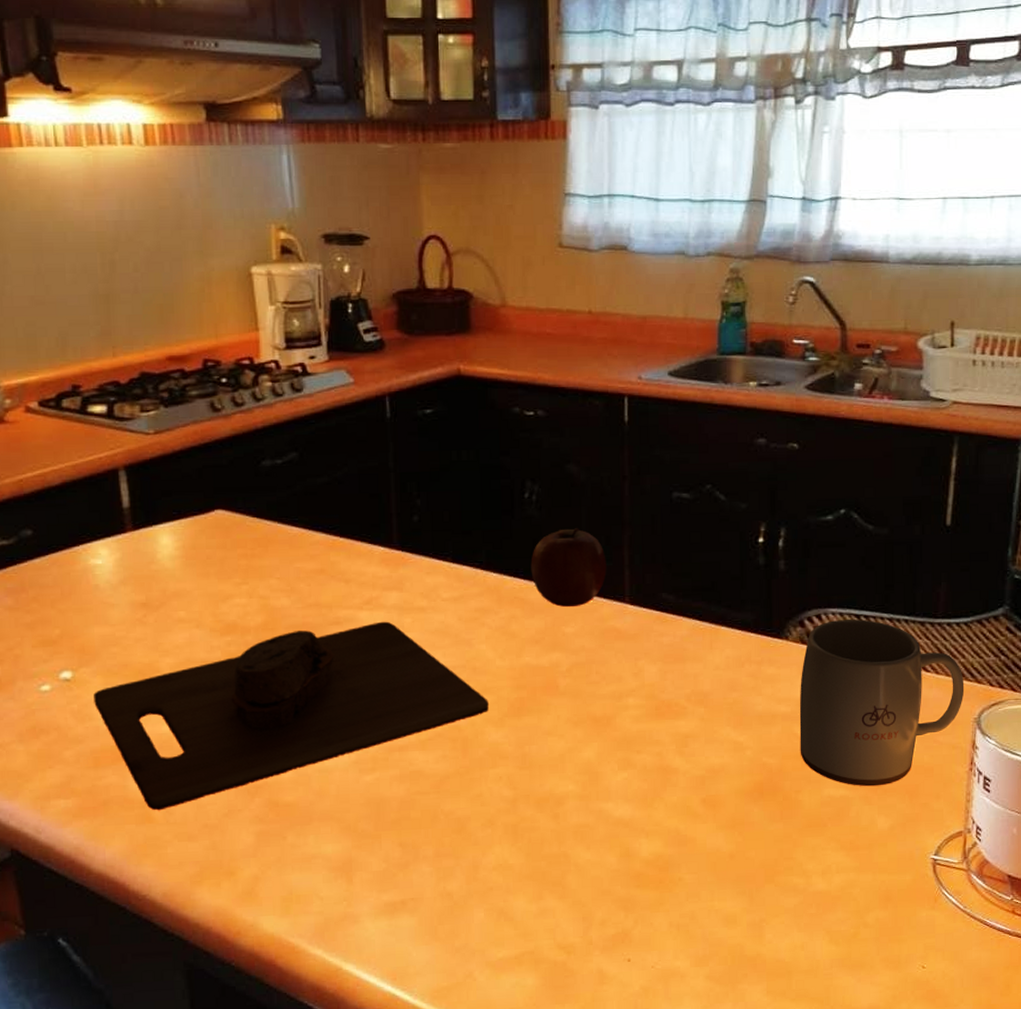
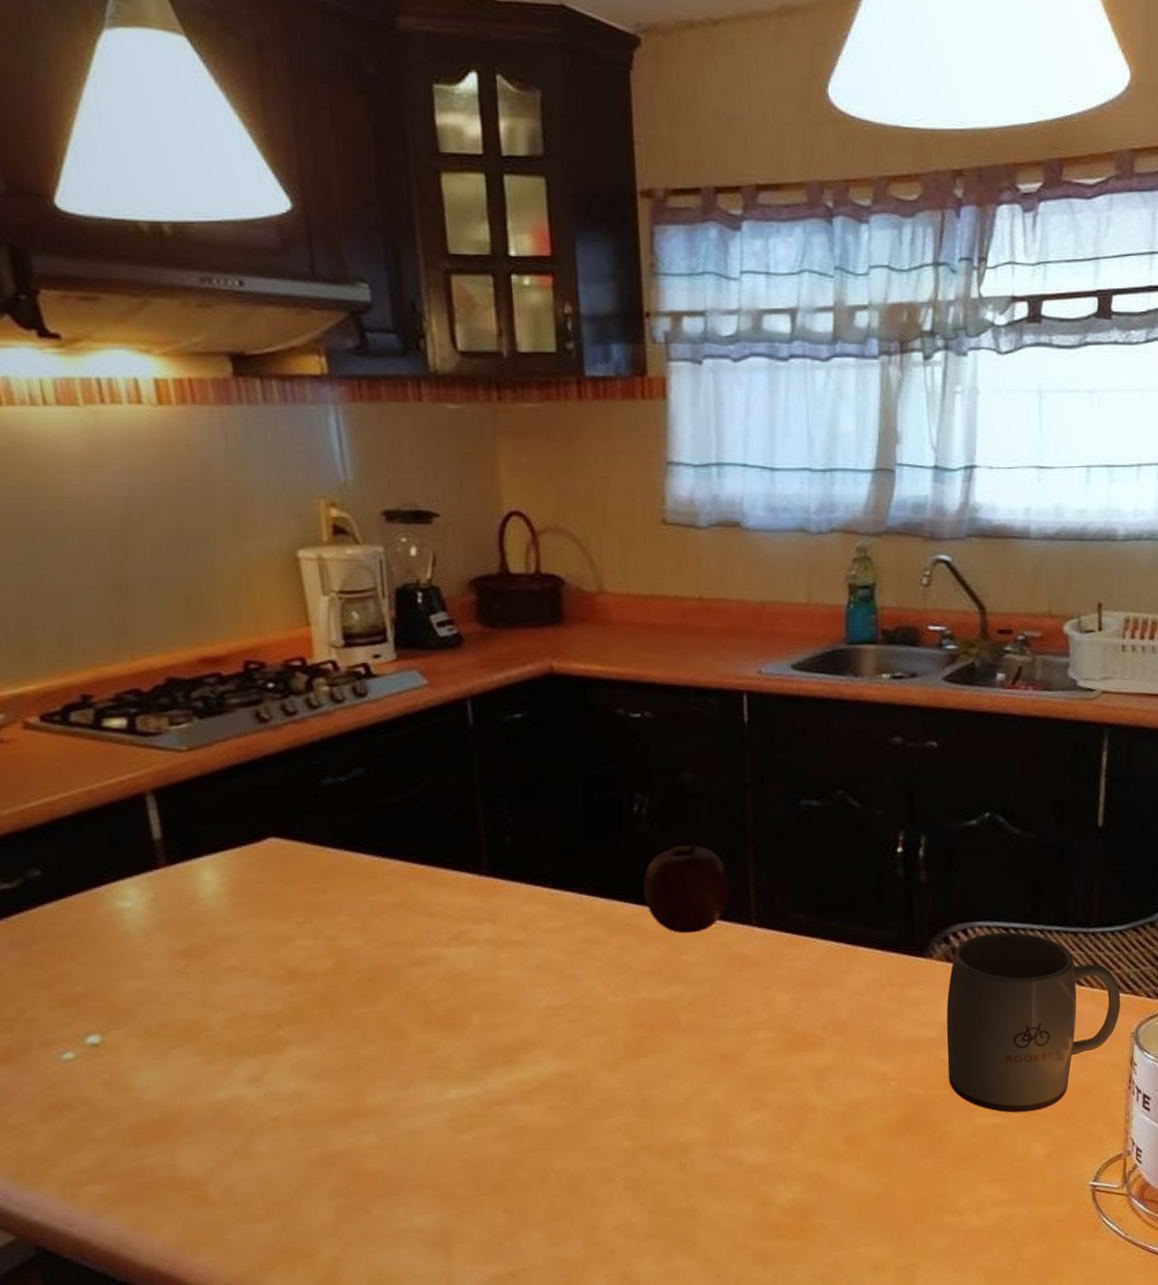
cutting board: present [94,621,490,811] -> none [129,958,603,1191]

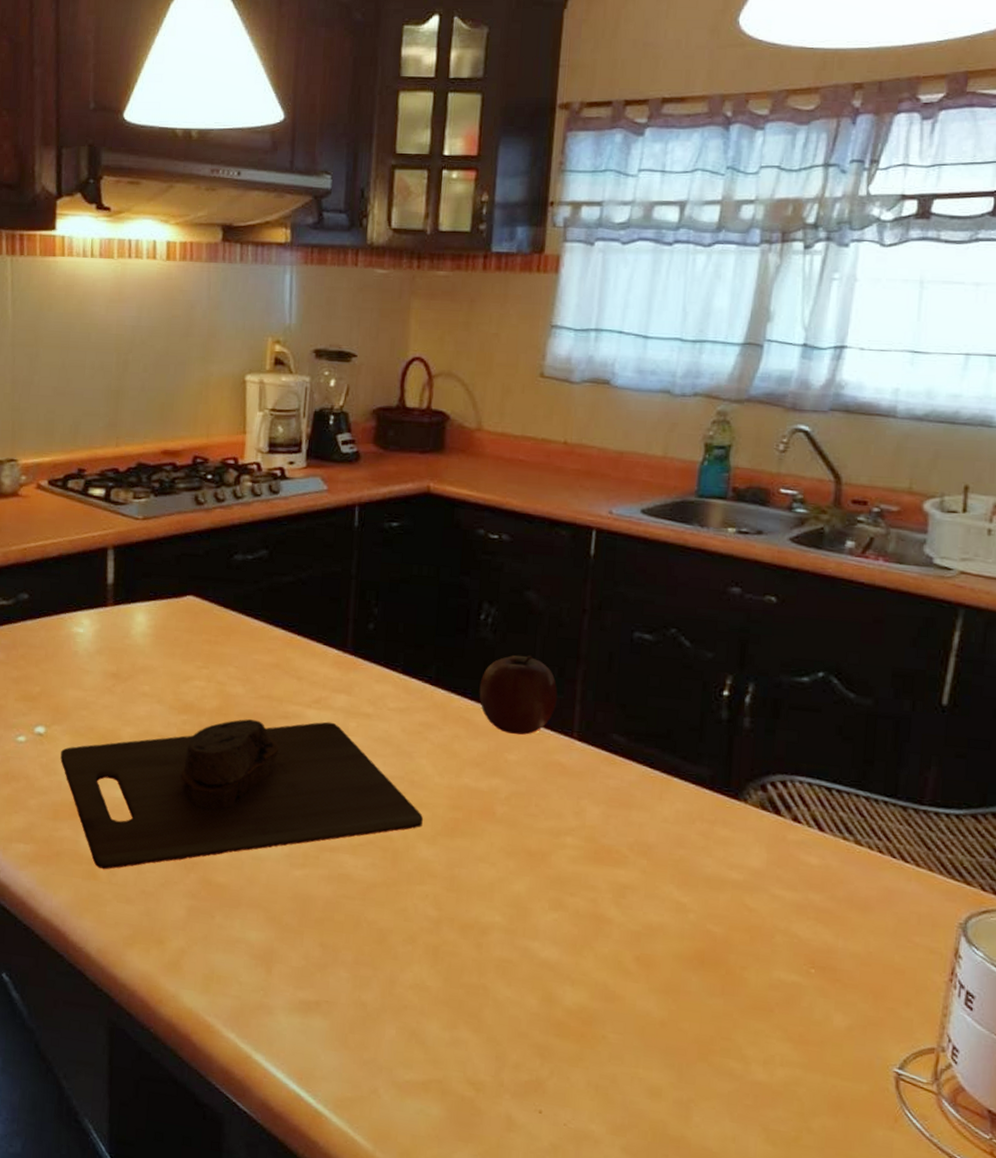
cutting board: none [129,958,603,1191] -> present [60,719,424,870]
mug: present [946,932,1121,1113] -> none [749,789,951,980]

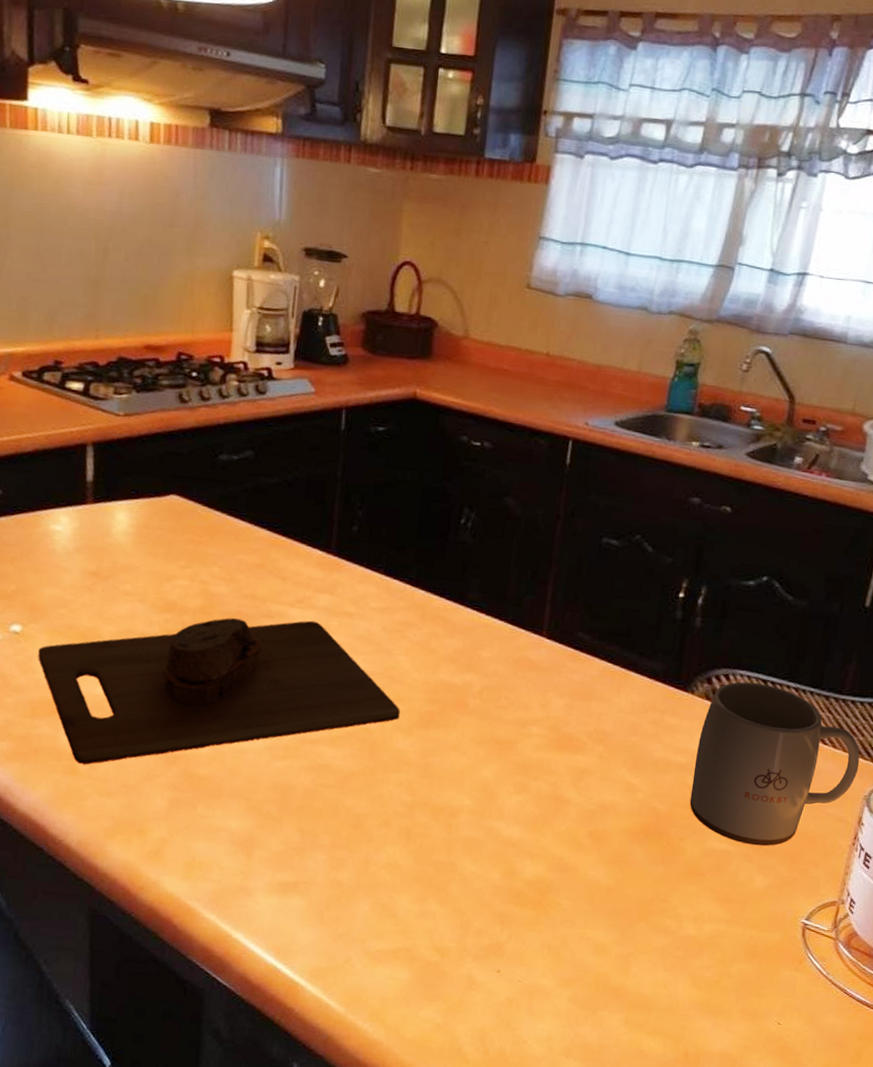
fruit: present [479,655,558,735] -> none [457,558,530,633]
mug: none [749,789,951,980] -> present [689,682,860,846]

